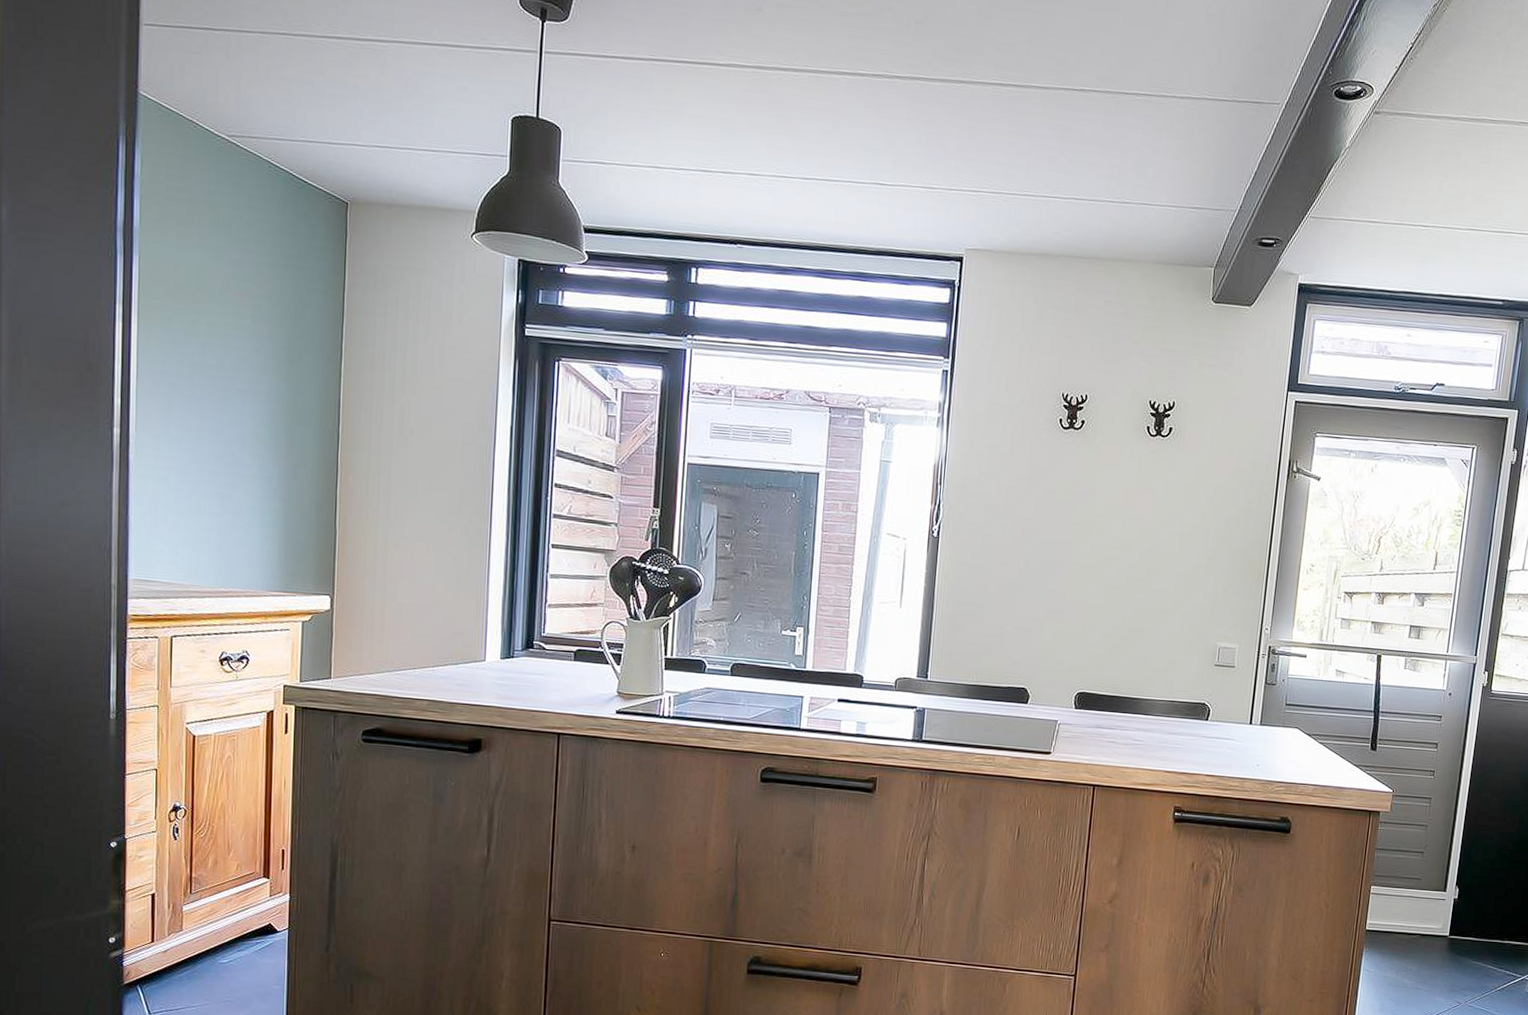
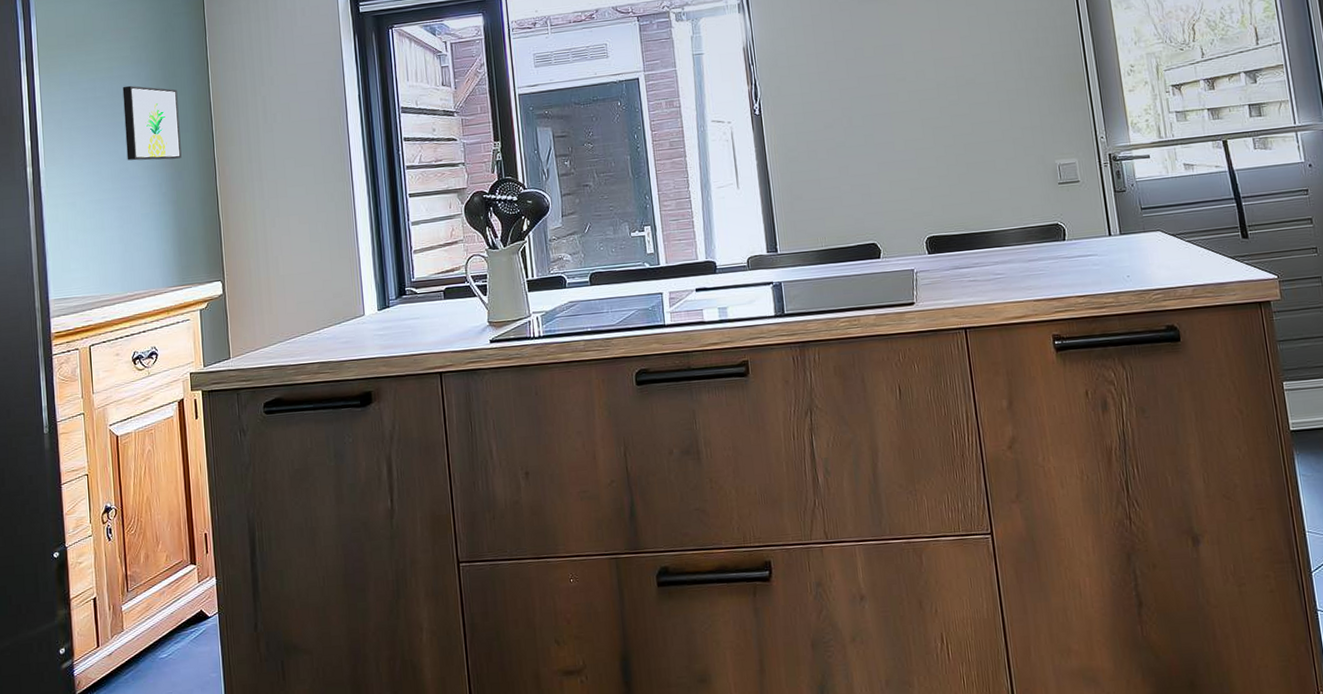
wall art: none [235,359,302,454] -> present [122,85,182,161]

